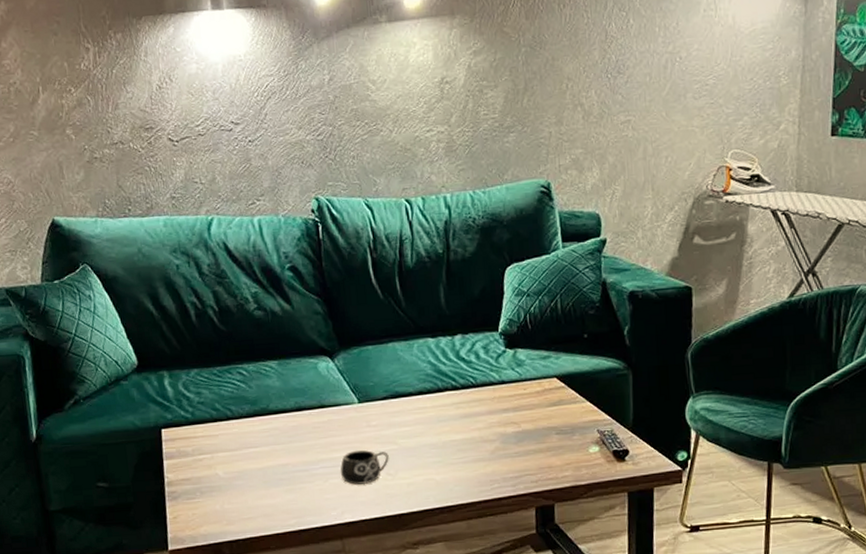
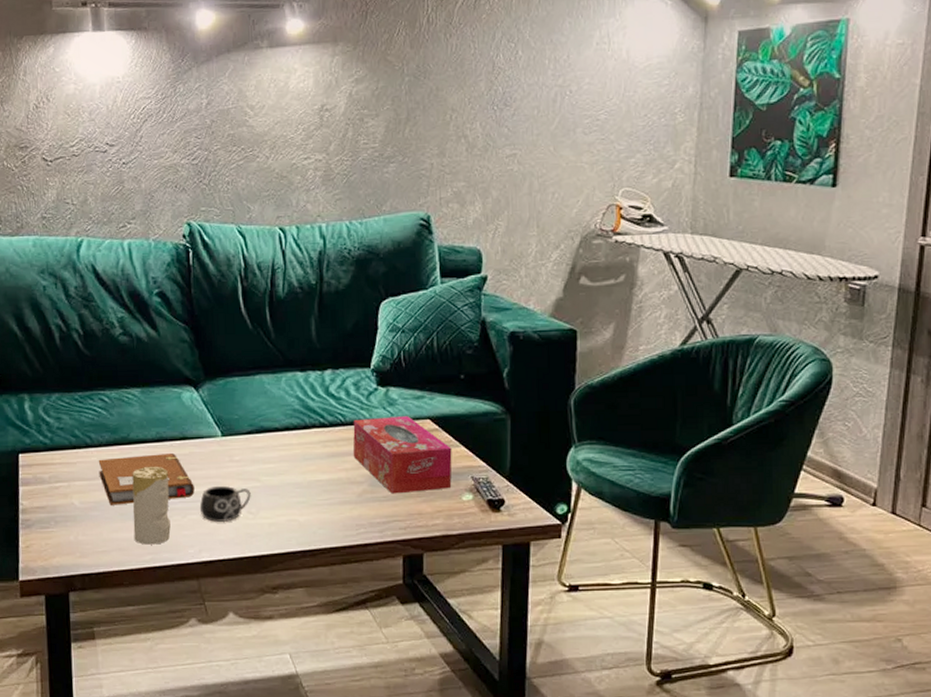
notebook: none [239,422,335,474] -> present [98,453,195,505]
candle: none [273,434,314,510] -> present [132,466,171,545]
tissue box: none [483,375,579,450] -> present [353,416,452,494]

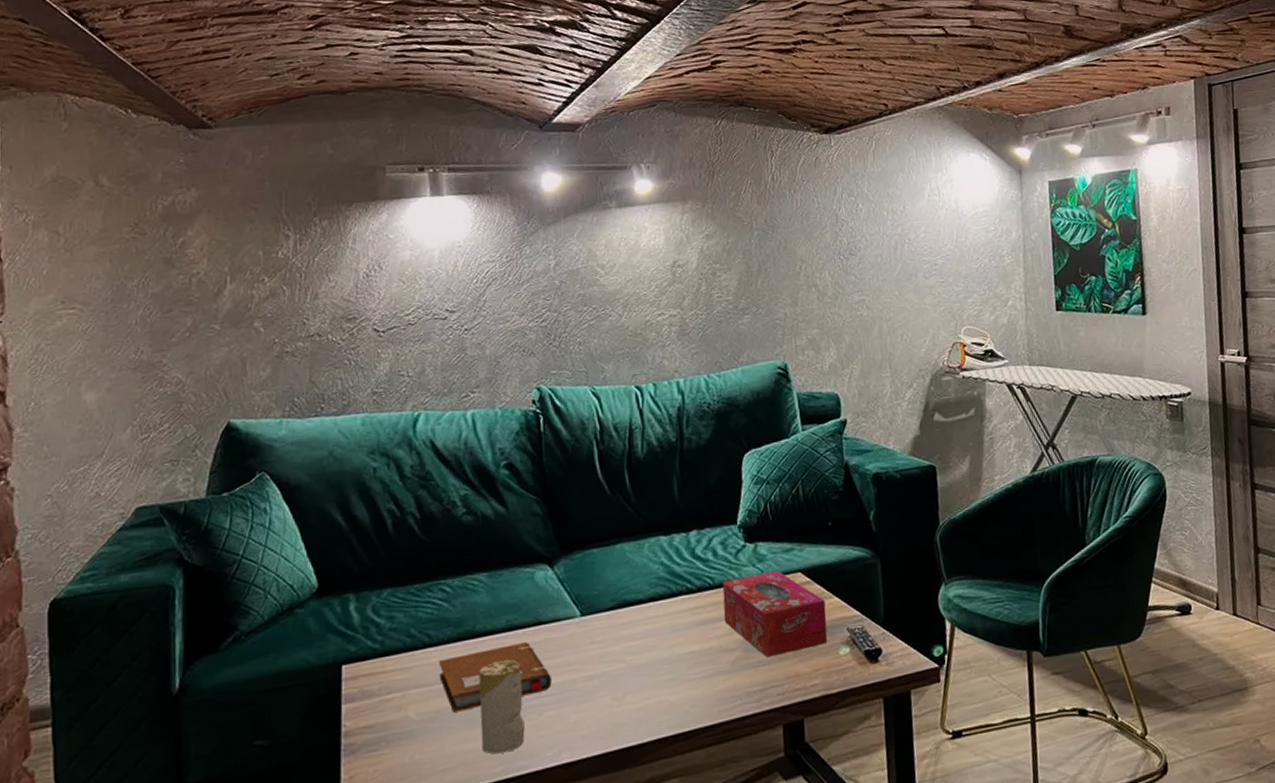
mug: present [199,485,251,523] -> none [557,671,616,716]

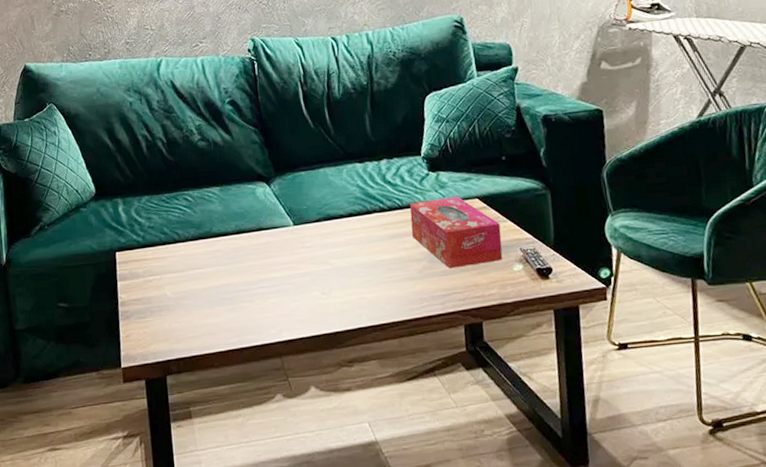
notebook: present [438,642,552,713] -> none [186,244,273,294]
candle: present [478,659,525,754] -> none [216,256,254,328]

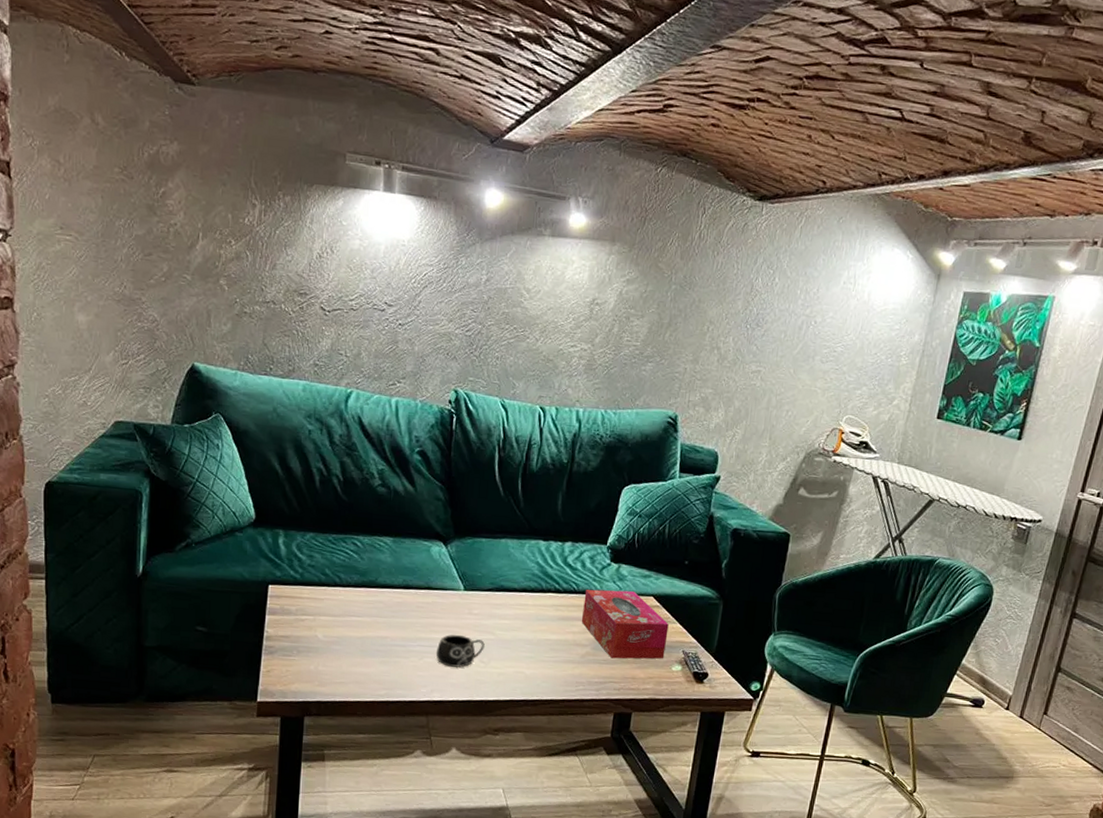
mug: none [278,270,323,304] -> present [435,634,485,668]

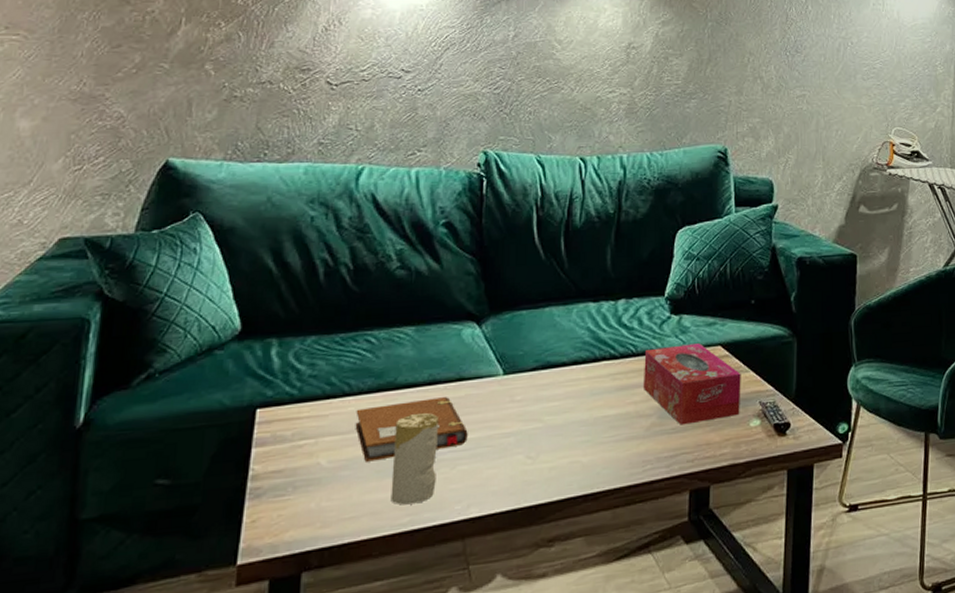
notebook: none [344,598,433,643] -> present [355,397,468,462]
candle: none [371,609,410,682] -> present [390,412,438,505]
mug: present [435,634,485,668] -> none [471,429,531,472]

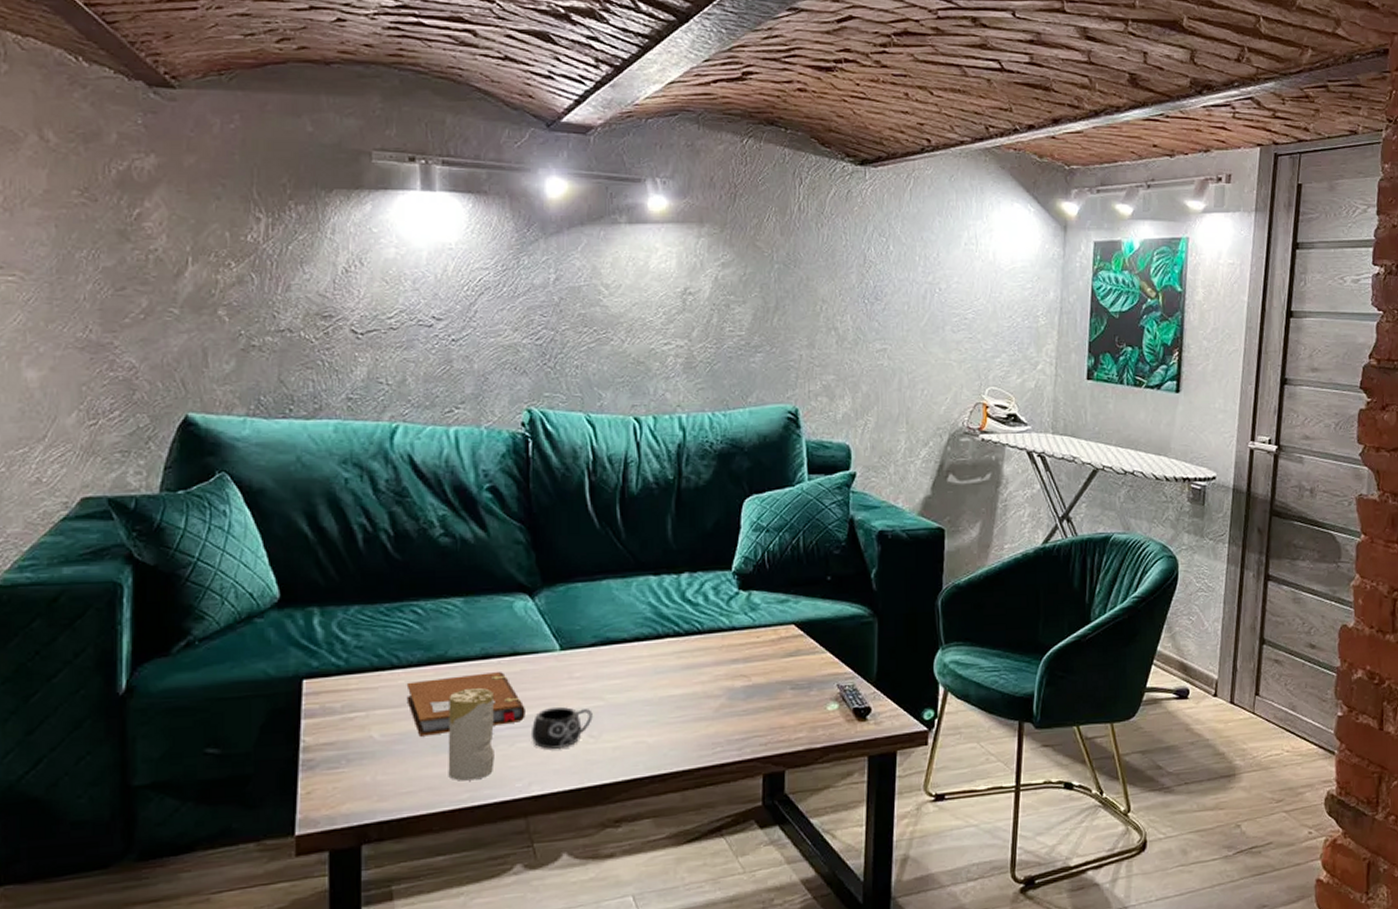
mug: none [471,429,531,472] -> present [530,706,593,750]
tissue box: present [643,343,741,425] -> none [710,622,817,707]

